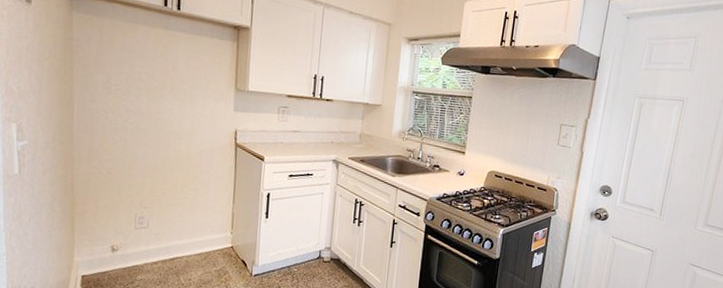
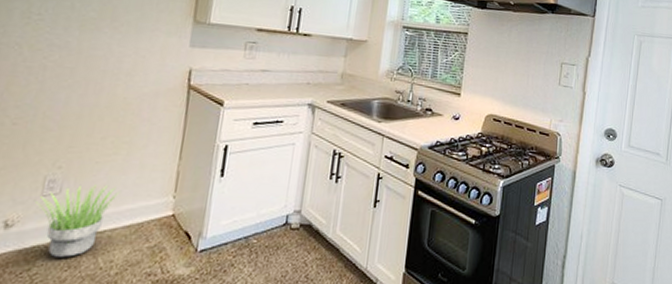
potted plant: none [131,221,192,275] -> present [35,184,121,257]

